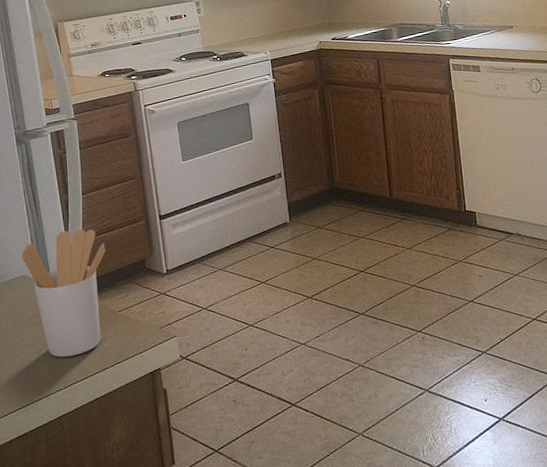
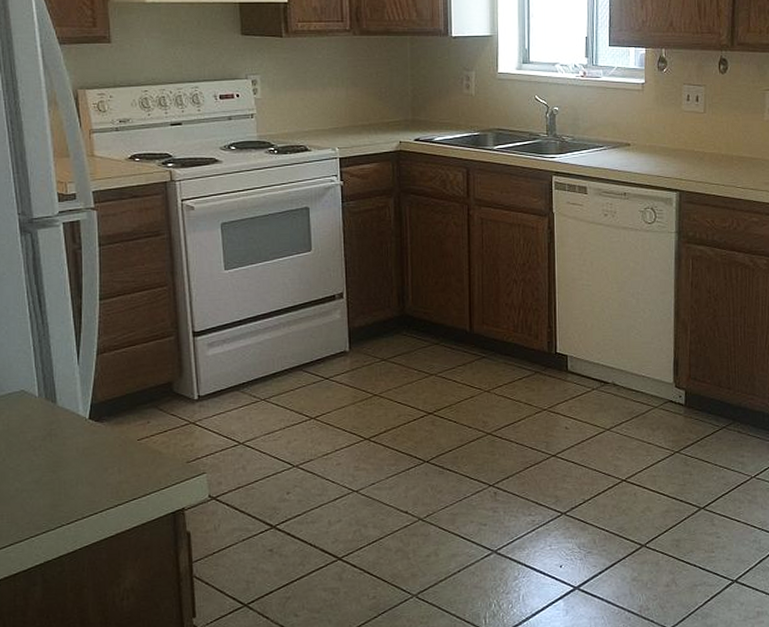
utensil holder: present [22,229,106,358] -> none [21,341,125,489]

